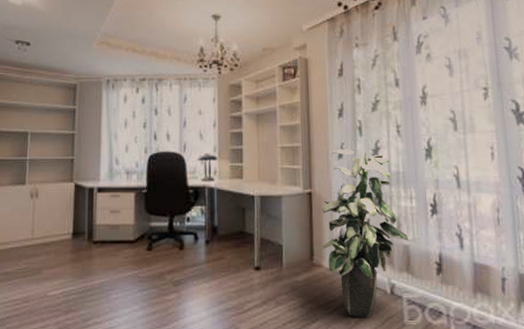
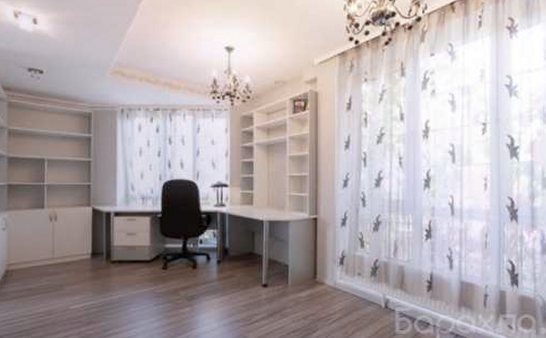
indoor plant: present [322,149,409,318] -> none [325,178,404,328]

